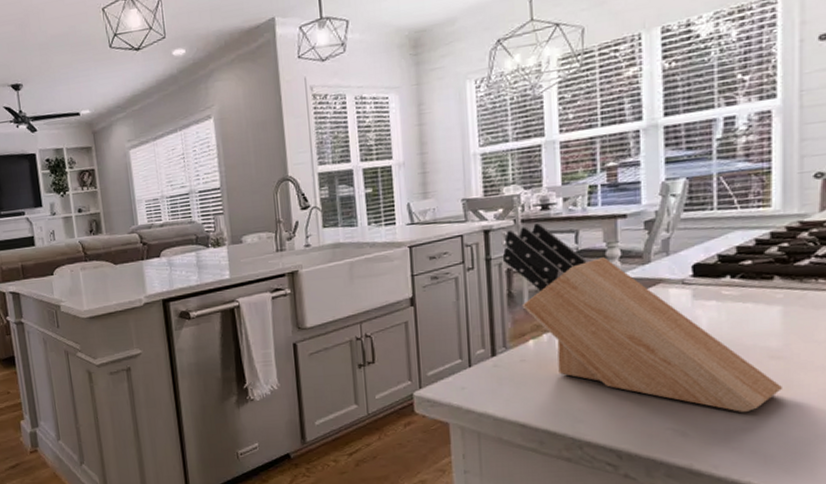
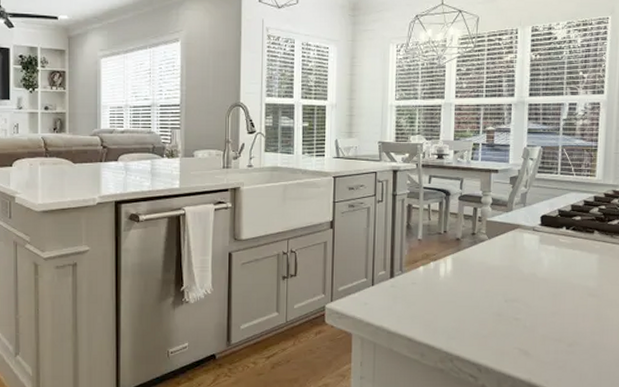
knife block: present [502,222,782,413] -> none [405,168,595,338]

